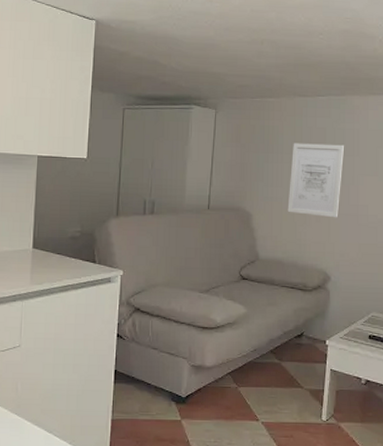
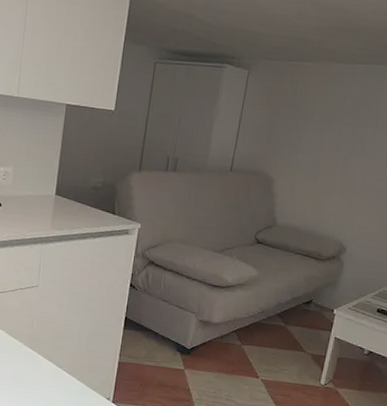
wall art: present [287,143,344,218] -> none [310,111,377,191]

